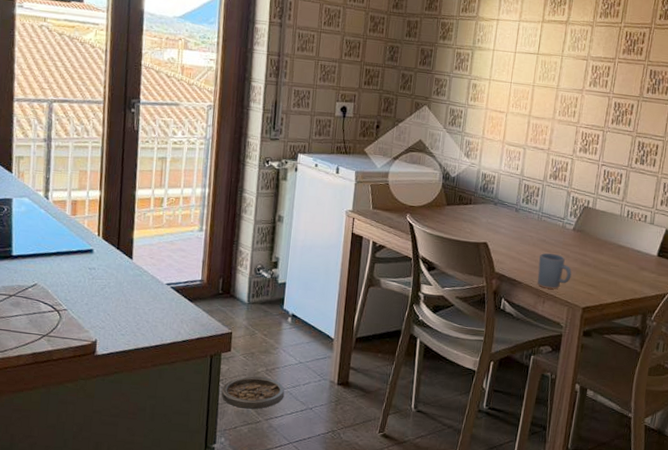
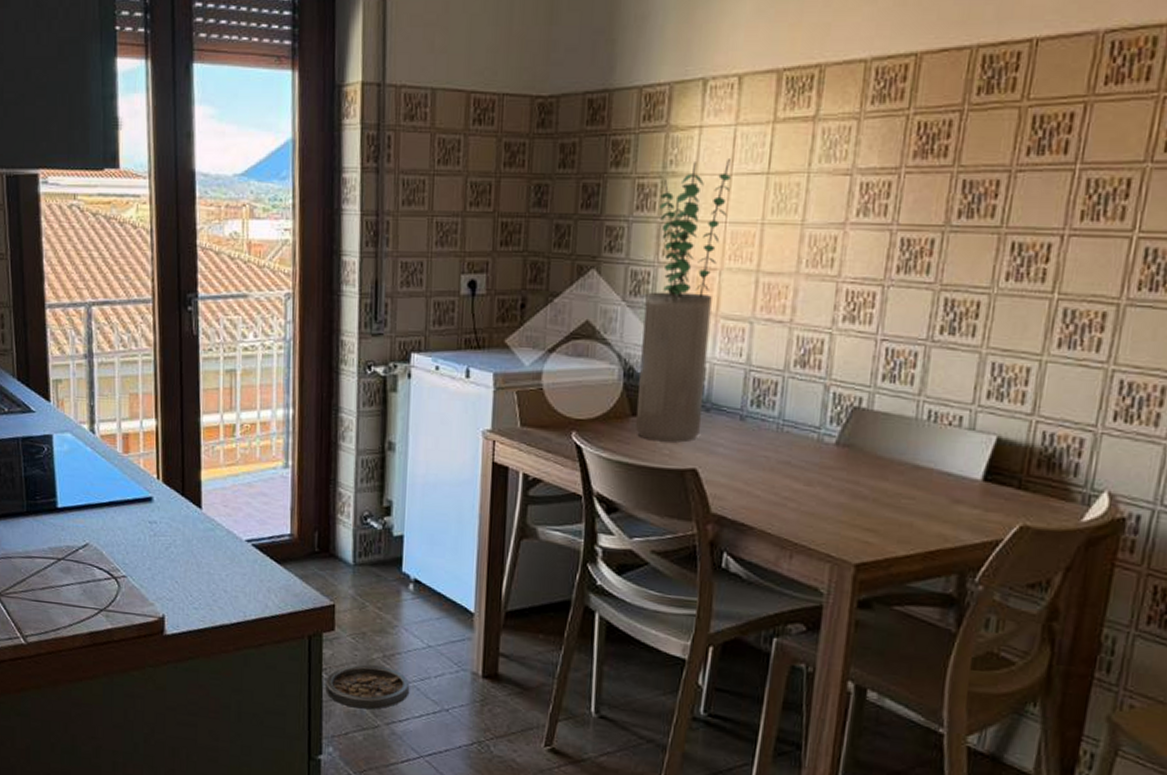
vase: none [449,42,515,225] -> present [636,159,731,443]
mug: present [537,252,572,289] -> none [778,481,836,537]

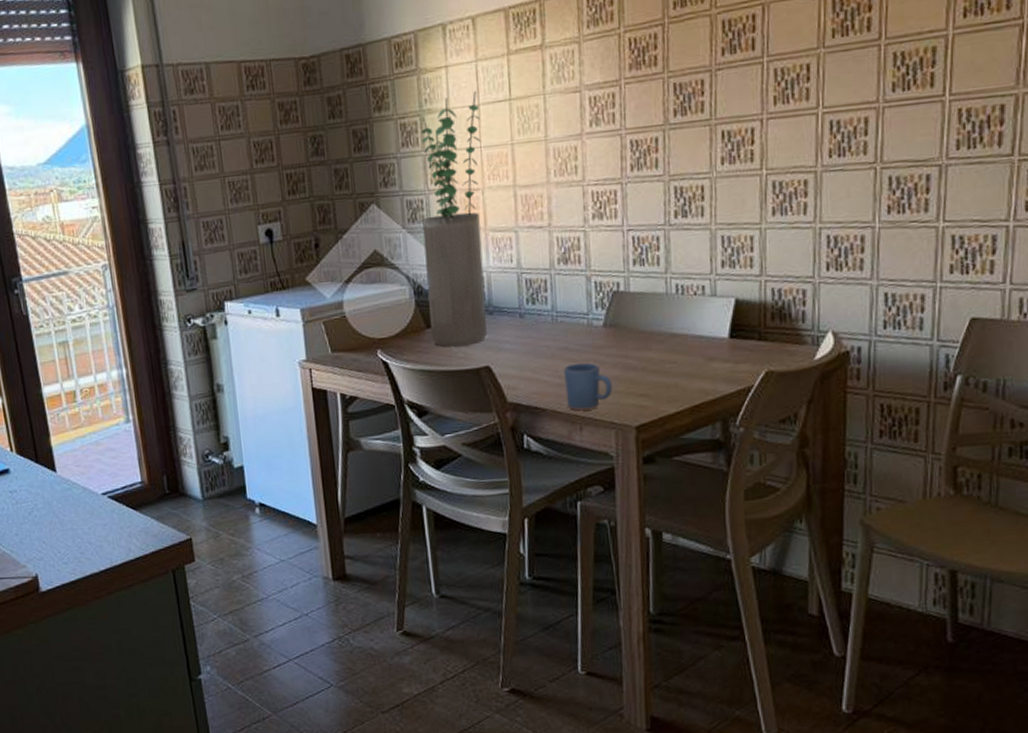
pet bowl: present [325,664,409,709] -> none [194,586,270,628]
mug: none [778,481,836,537] -> present [564,362,613,411]

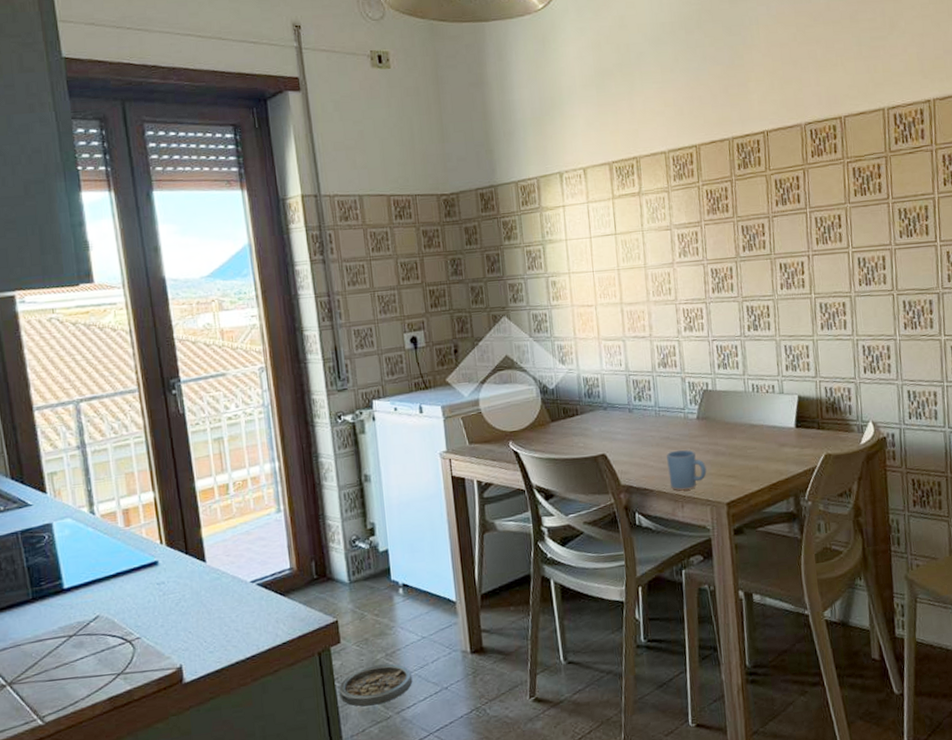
pet bowl: none [194,586,270,628] -> present [339,663,412,707]
vase: present [421,91,487,347] -> none [544,227,602,438]

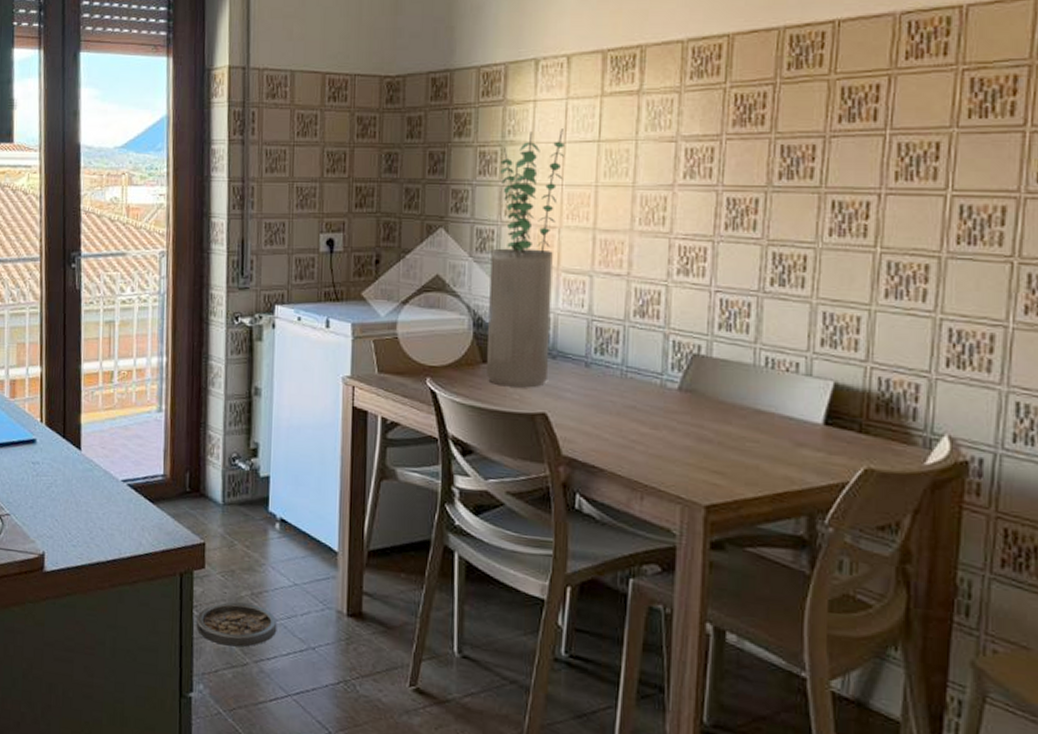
vase: none [544,227,602,438] -> present [487,129,565,388]
mug: present [667,449,707,491] -> none [628,424,683,479]

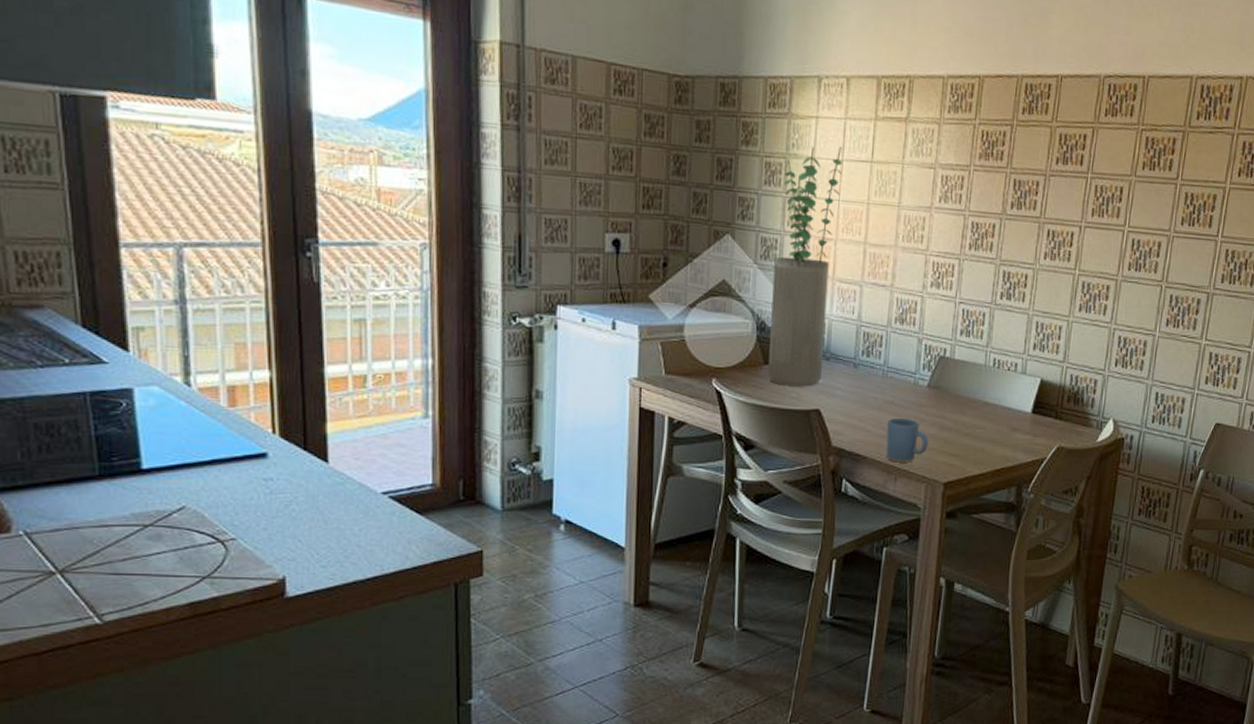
pet bowl: present [196,602,276,647] -> none [474,606,562,649]
mug: none [628,424,683,479] -> present [886,417,929,463]

